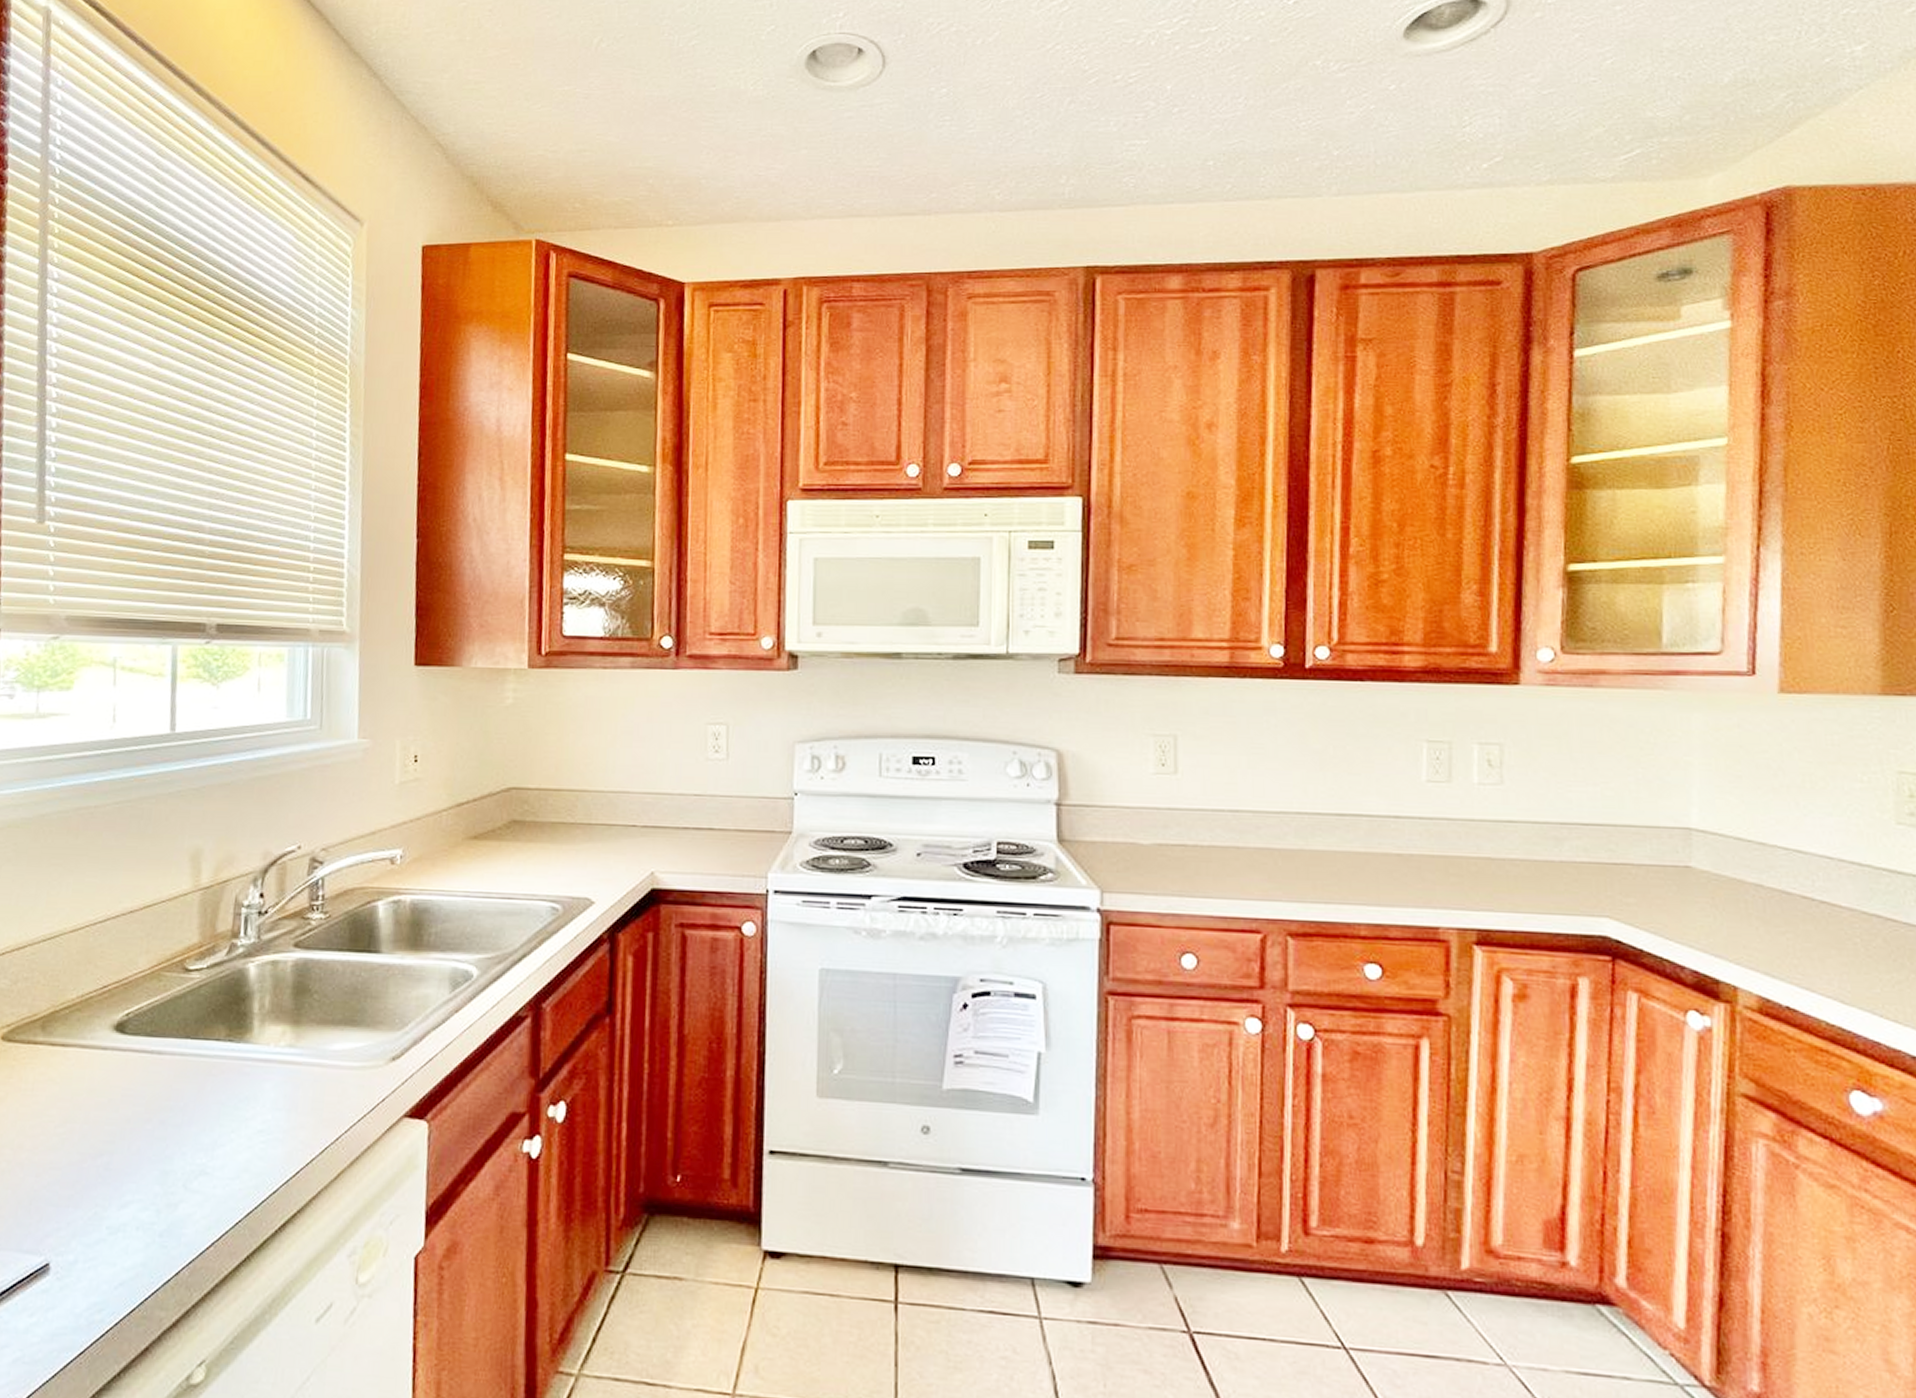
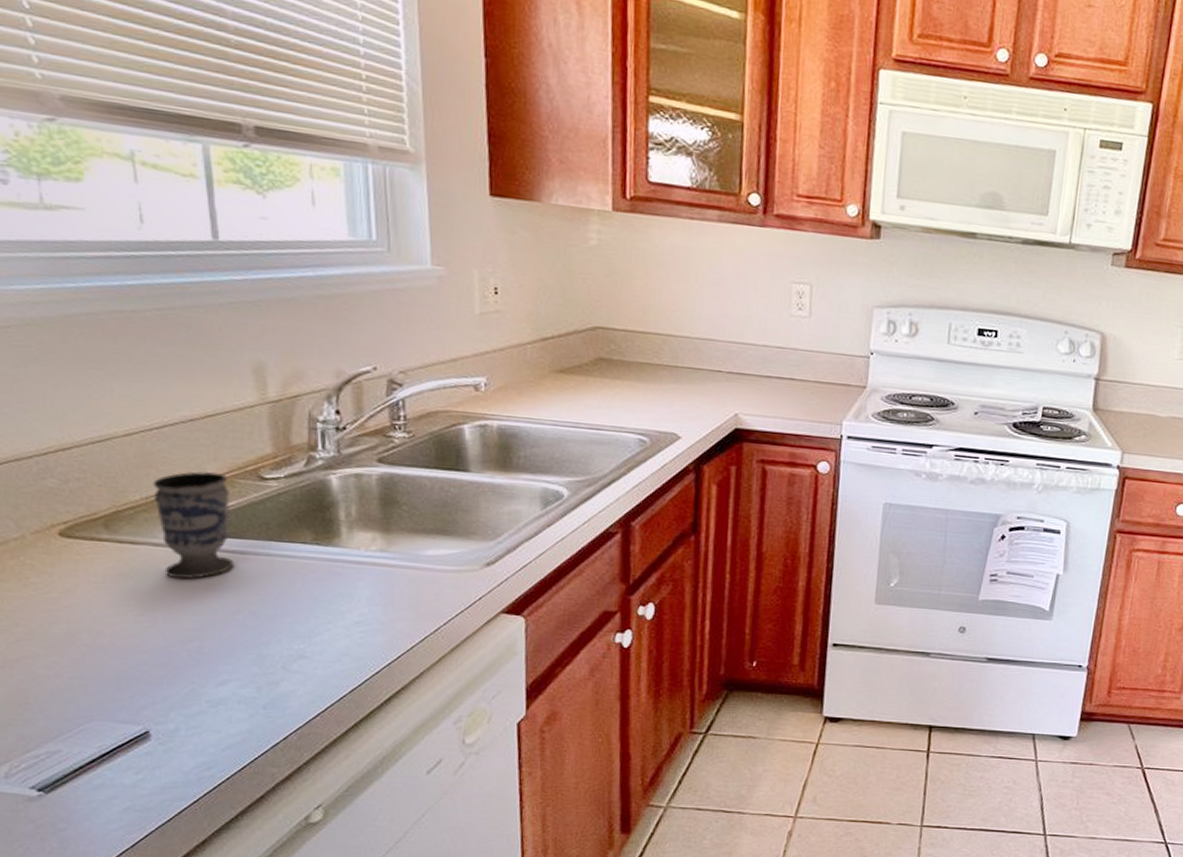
cup: none [87,965,156,1084] -> present [153,471,234,579]

